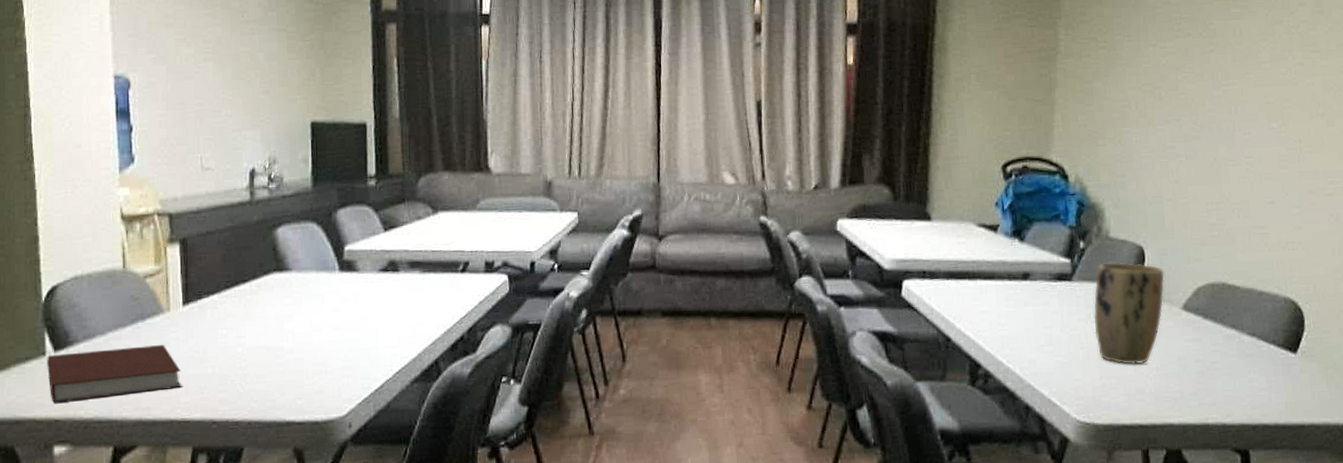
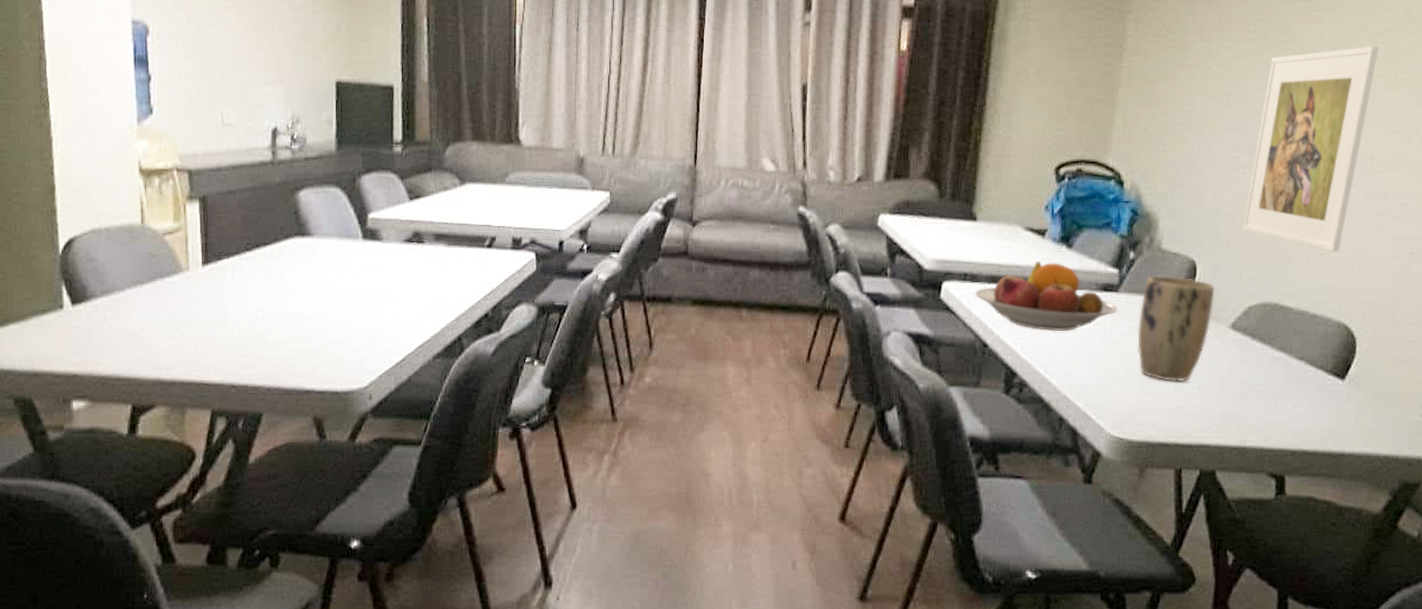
notebook: present [47,345,181,403] -> none [65,305,200,357]
fruit bowl: none [935,256,1073,323] -> present [975,261,1118,332]
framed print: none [1184,37,1295,232] -> present [1242,46,1379,253]

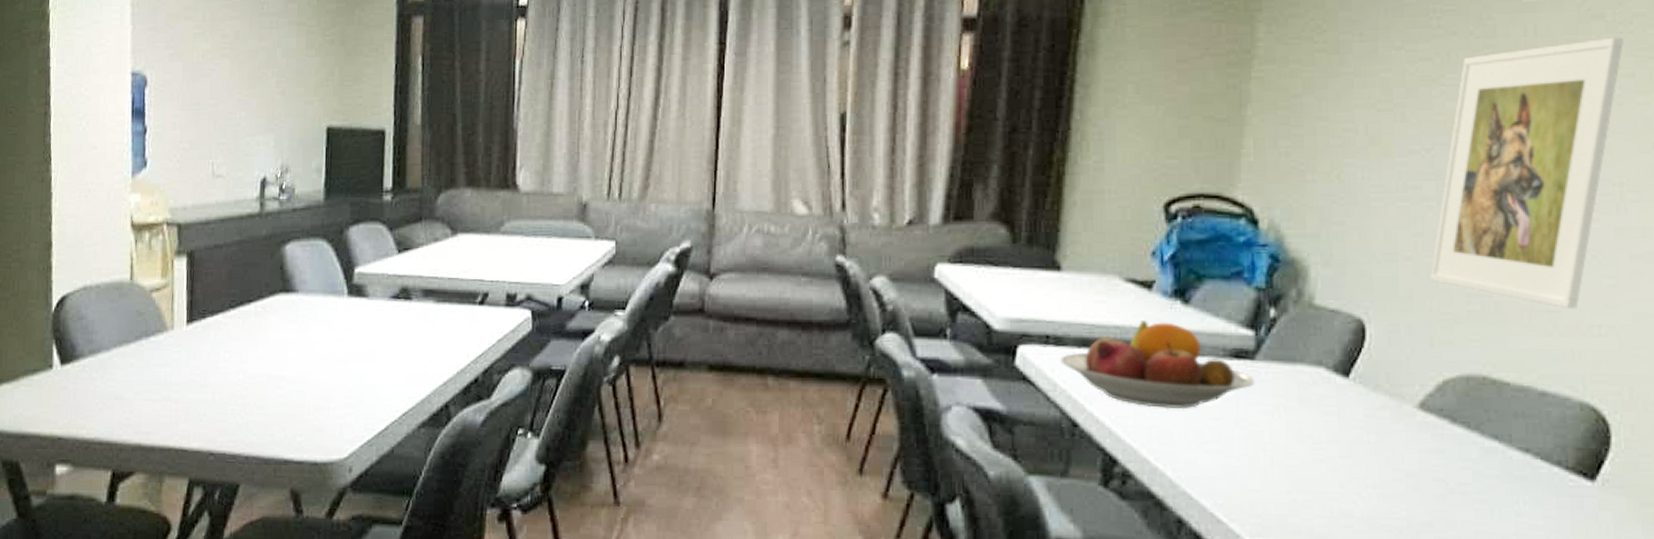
plant pot: present [1137,275,1215,381] -> none [1283,339,1393,477]

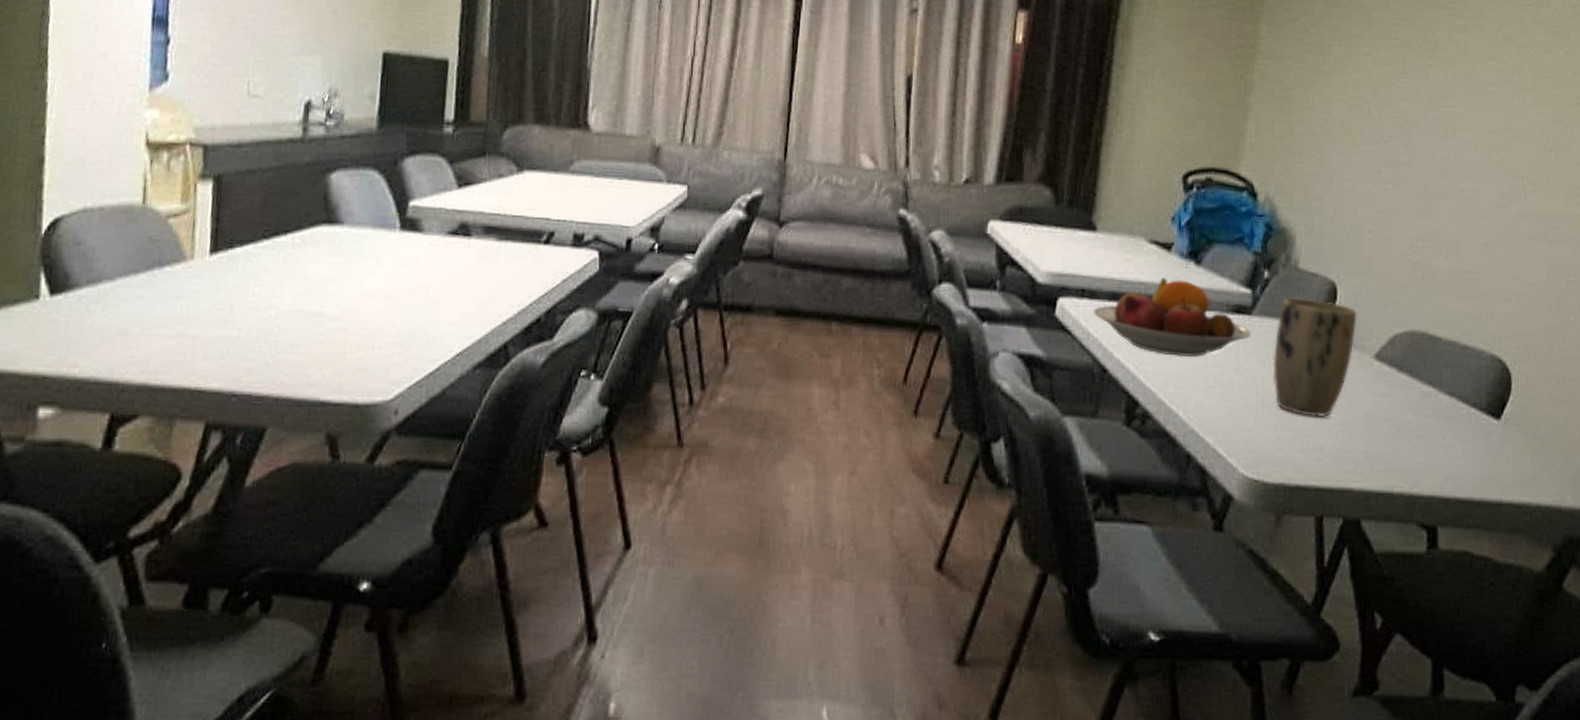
plant pot: none [1283,339,1393,477] -> present [1273,297,1357,417]
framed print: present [1430,37,1623,309] -> none [1386,58,1526,279]

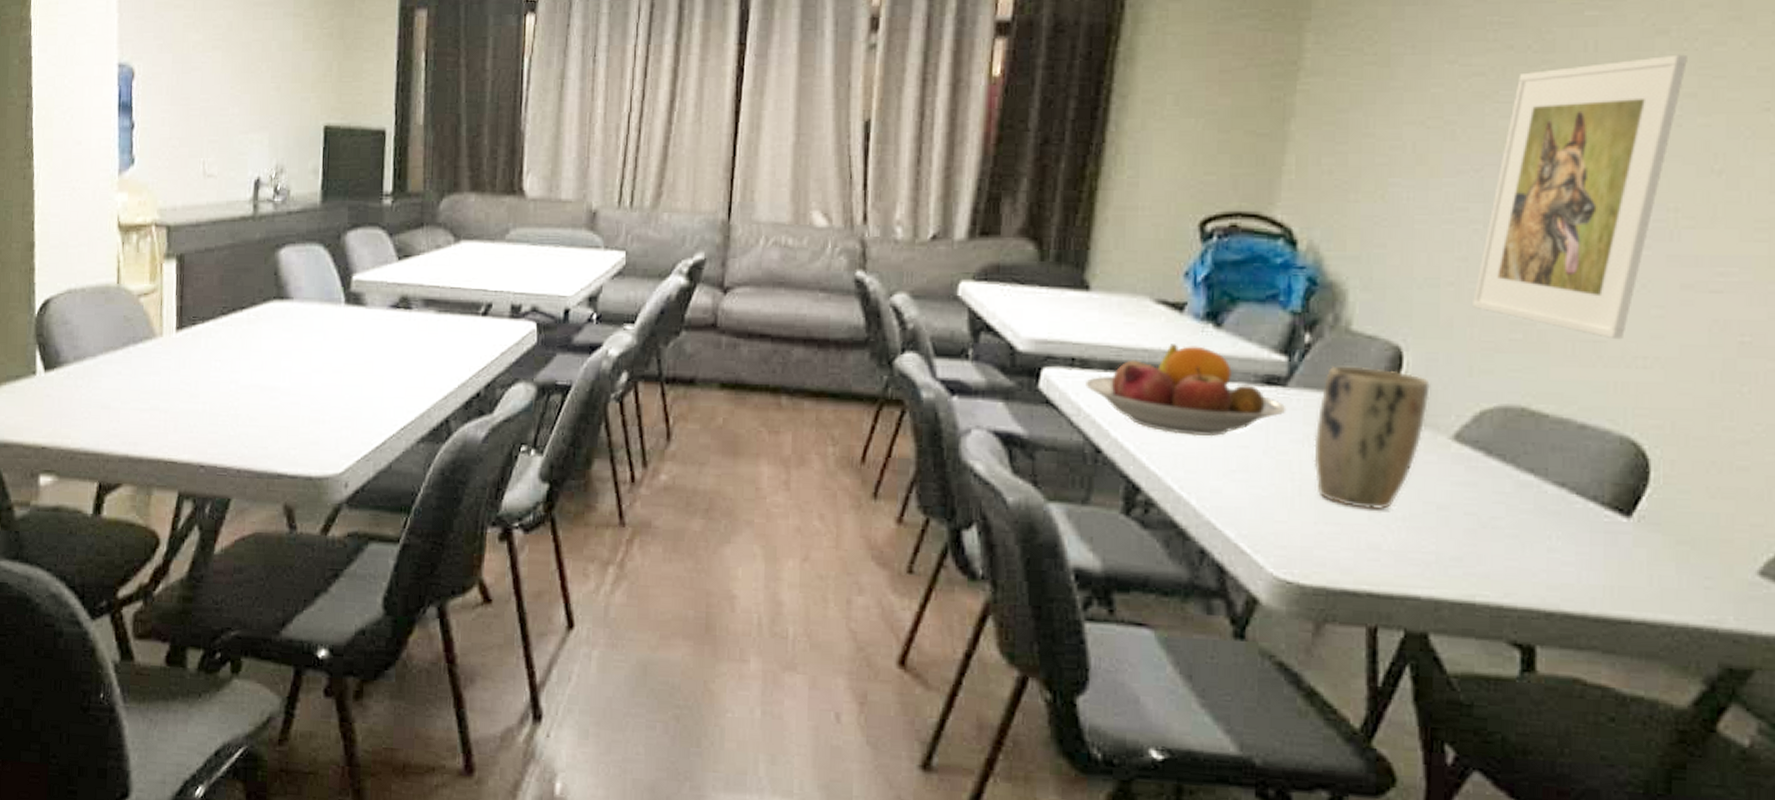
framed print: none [1386,58,1526,279] -> present [1473,54,1687,340]

